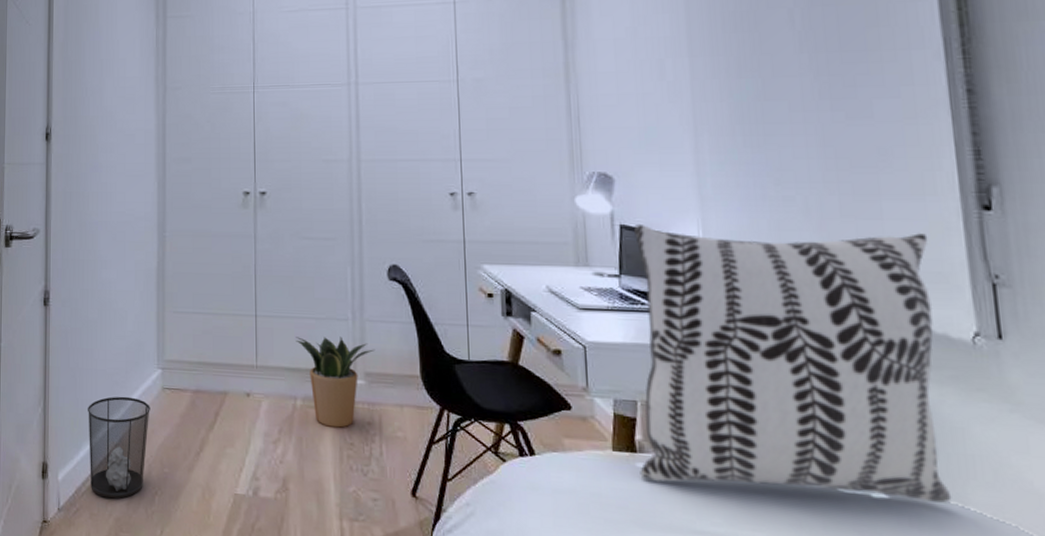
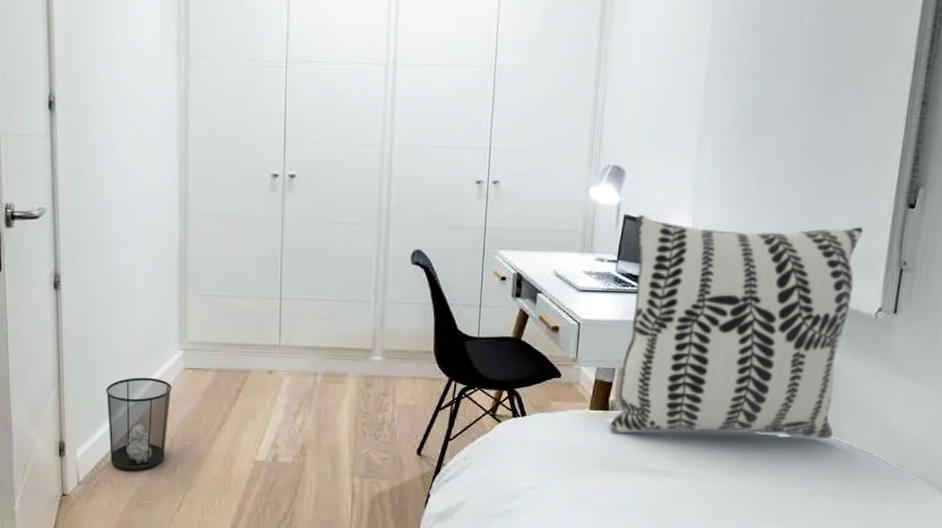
potted plant: present [296,336,375,428] -> none [319,317,394,399]

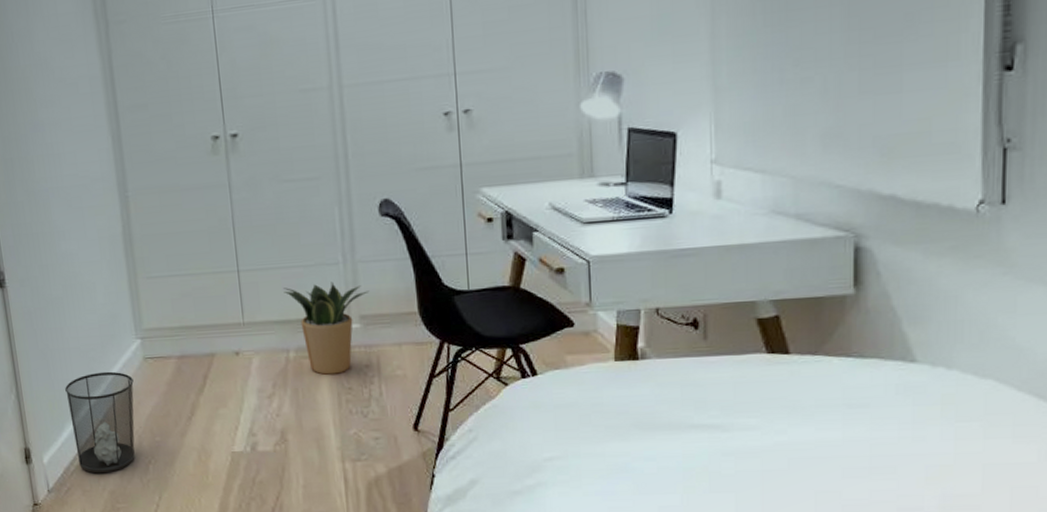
potted plant: none [319,317,394,399] -> present [283,282,370,375]
pillow: present [609,215,864,439] -> none [641,103,946,385]

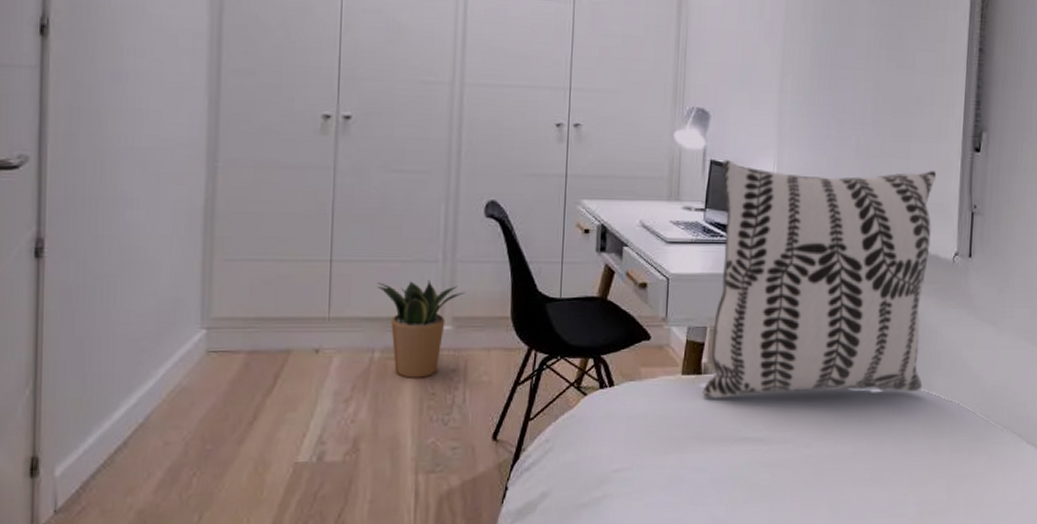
waste bin: present [65,371,135,474] -> none [100,365,190,489]
pillow: none [641,103,946,385] -> present [702,160,937,399]

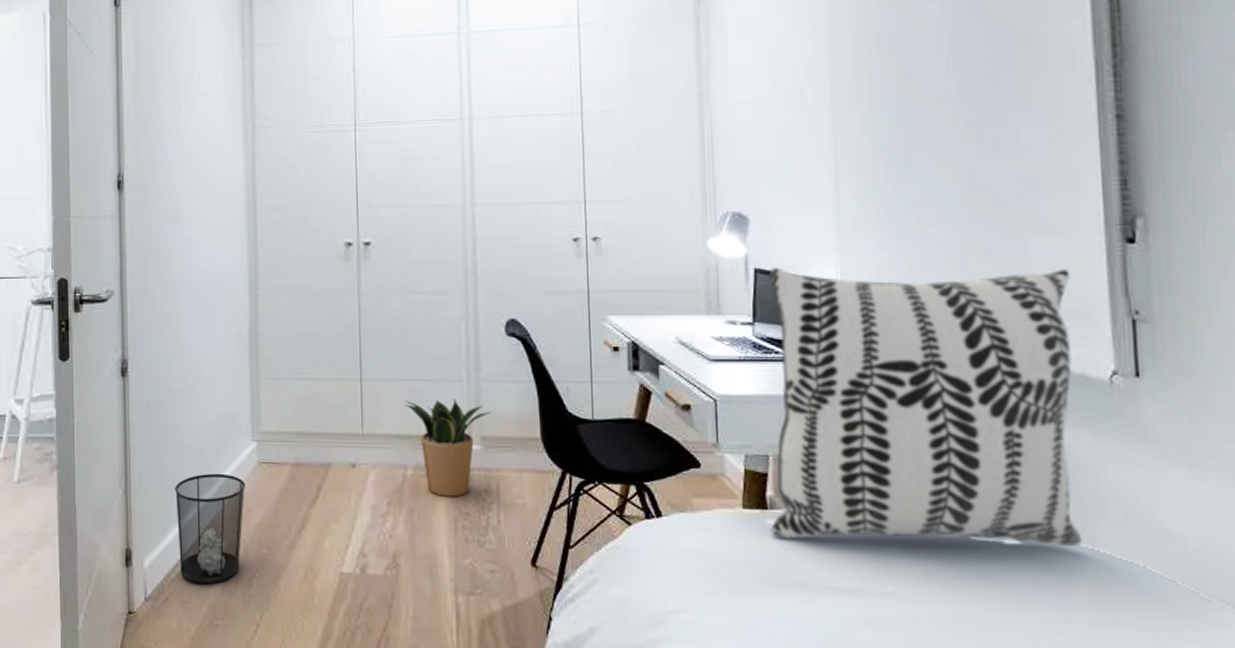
waste bin: none [100,365,190,489] -> present [175,473,245,585]

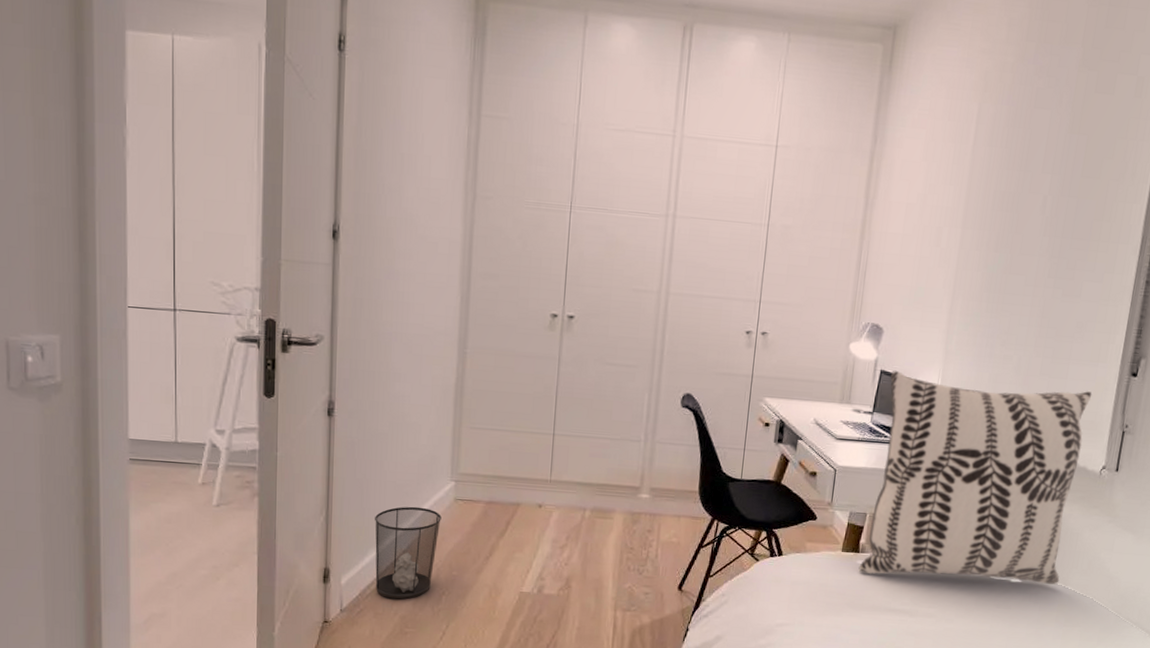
potted plant: present [405,399,492,497] -> none [590,455,662,535]

